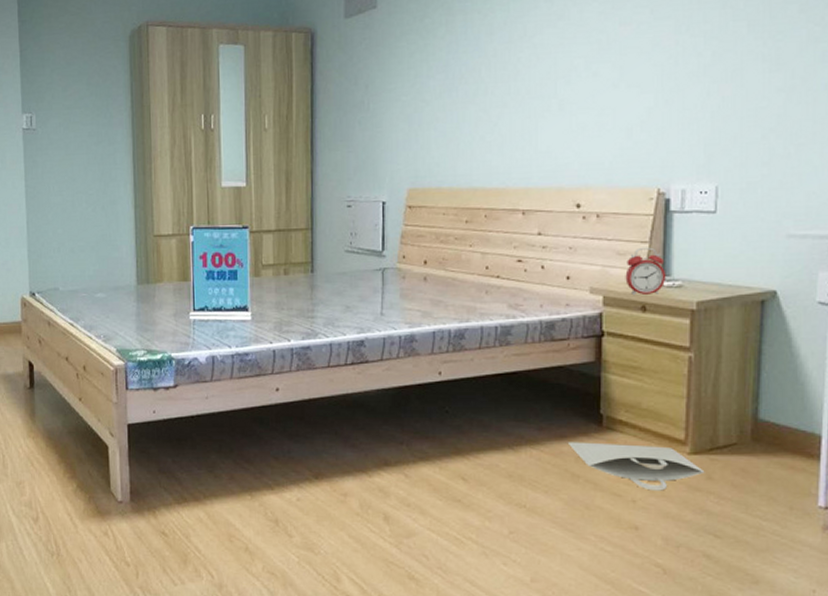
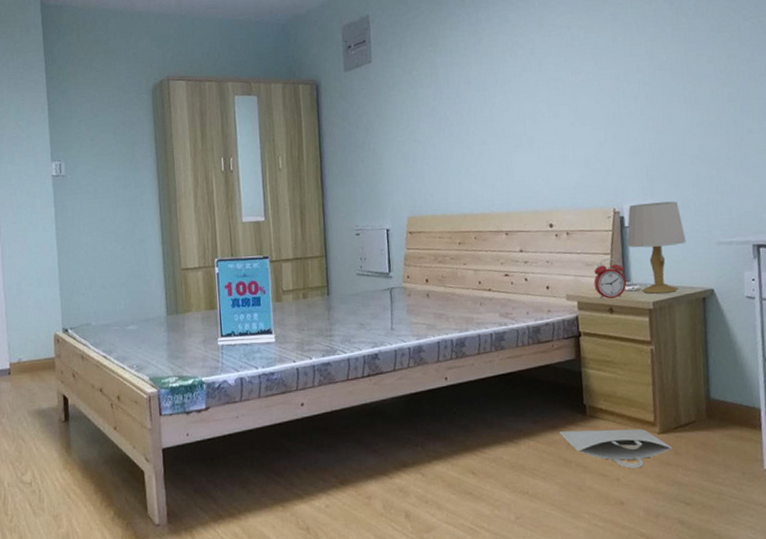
table lamp: none [670,182,747,292] -> present [626,201,686,294]

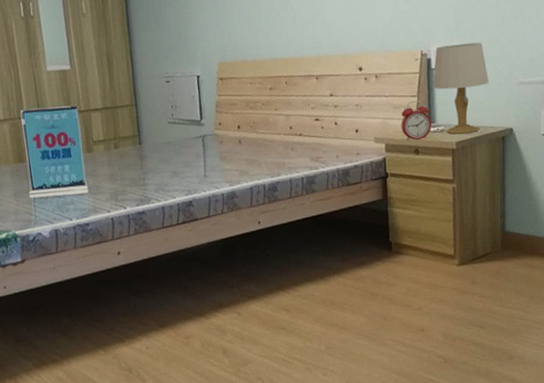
tote bag: present [558,428,673,469] -> none [366,262,470,299]

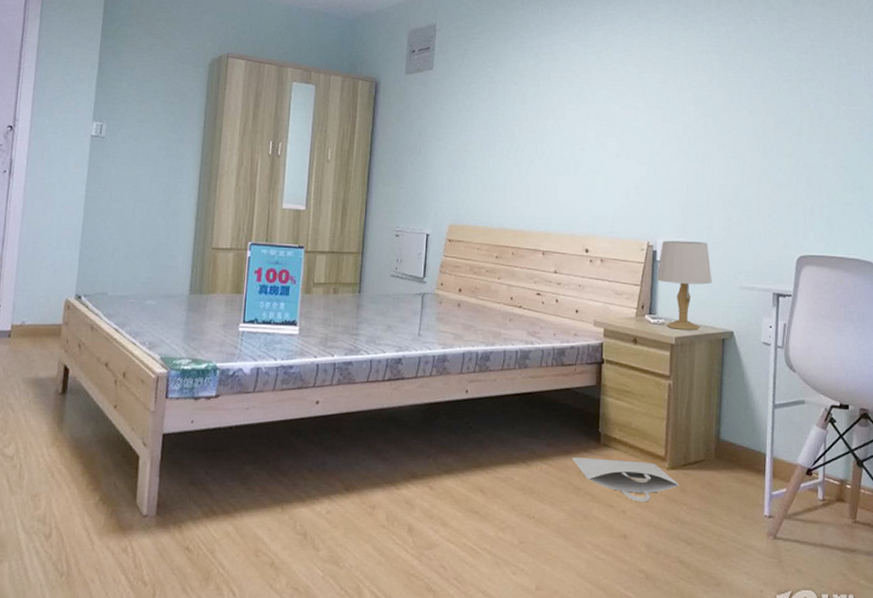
tote bag: none [366,262,470,299] -> present [571,457,680,502]
alarm clock: present [401,100,432,142] -> none [621,289,653,330]

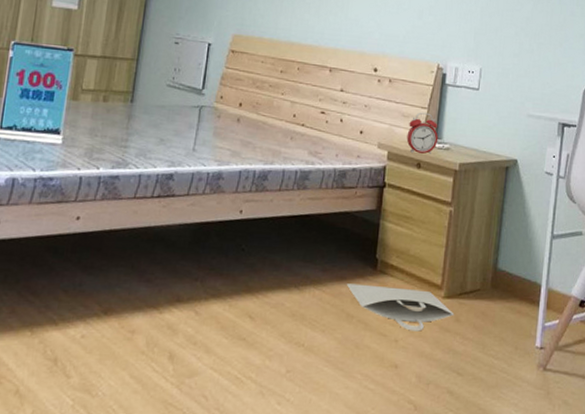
alarm clock: none [621,289,653,330] -> present [406,112,439,155]
table lamp: present [656,240,712,330] -> none [444,63,500,157]

